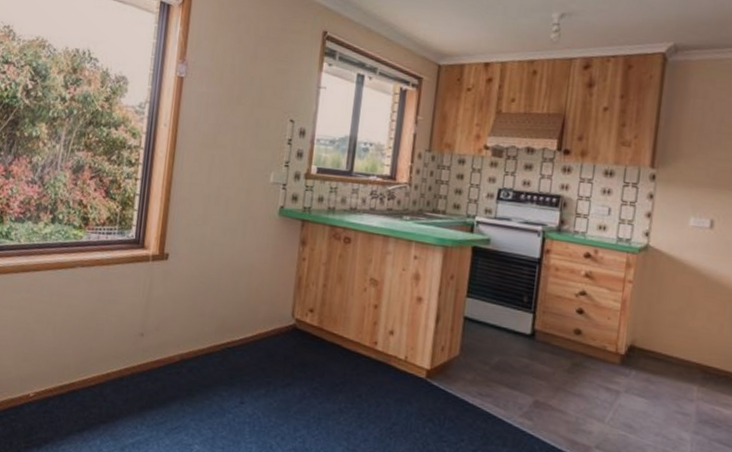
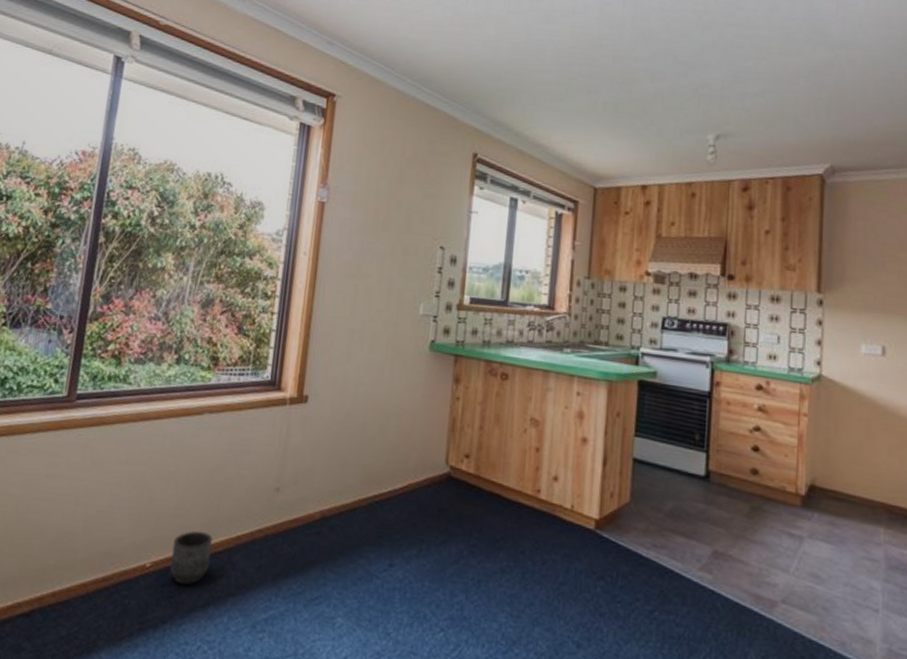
planter: none [50,367,87,413] -> present [169,530,213,585]

